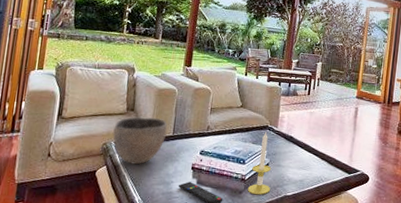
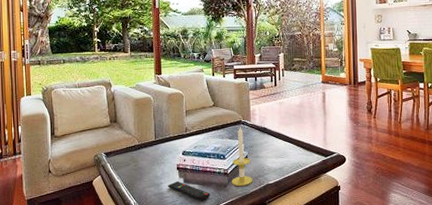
bowl: present [113,117,168,165] -> none [101,126,150,171]

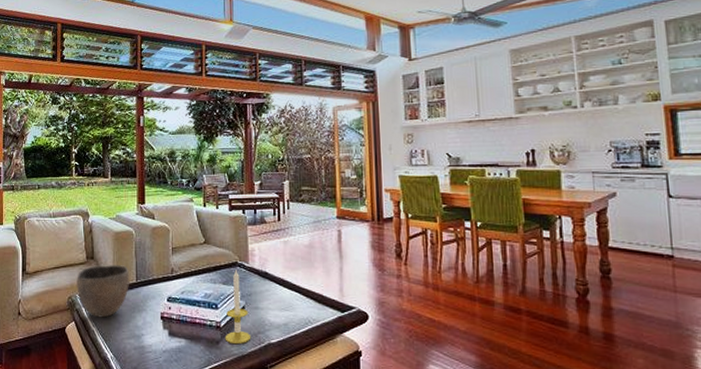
bowl: none [101,126,150,171] -> present [76,265,130,318]
remote control: present [168,181,210,201] -> none [150,333,200,359]

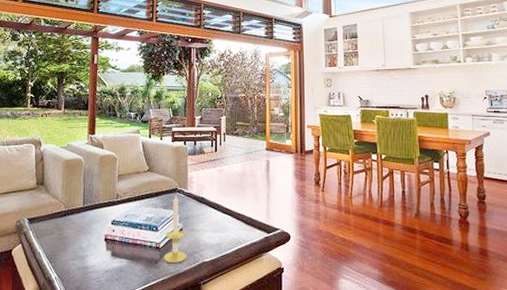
bowl: present [76,265,130,318] -> none [25,190,78,240]

